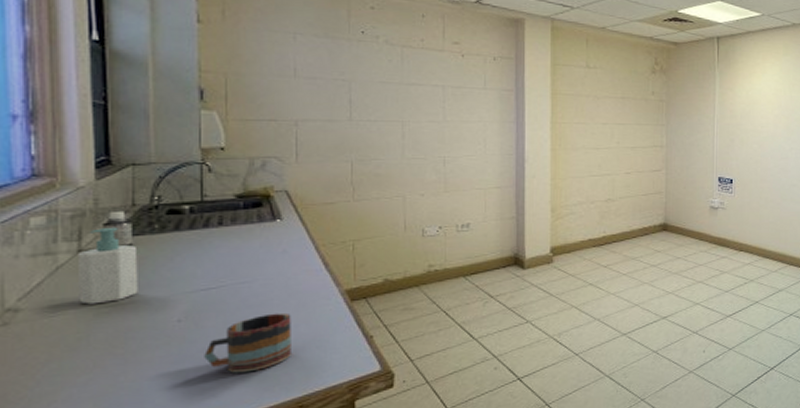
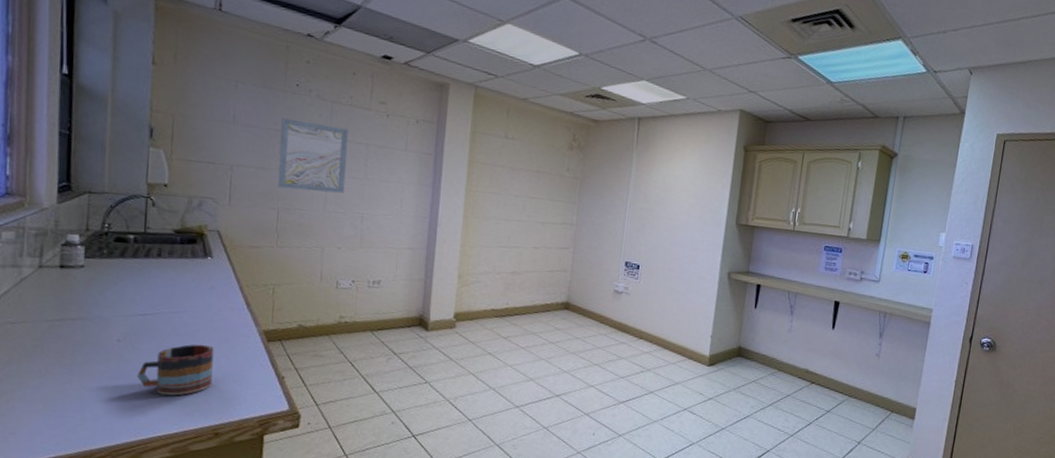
soap bottle: present [77,227,138,305] -> none [37,247,88,317]
wall art: none [348,67,423,140] -> present [278,118,348,194]

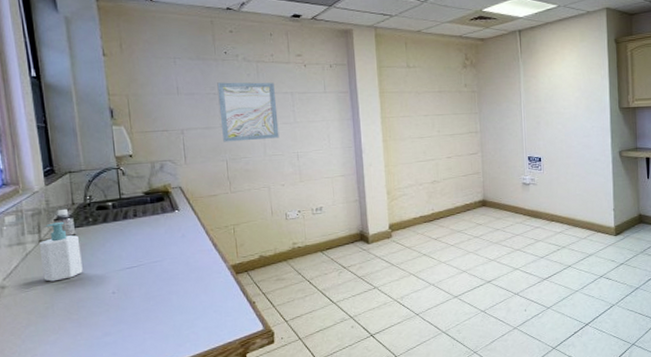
soap bottle: none [37,247,88,317] -> present [39,221,83,282]
mug: present [137,344,214,396] -> none [134,284,196,333]

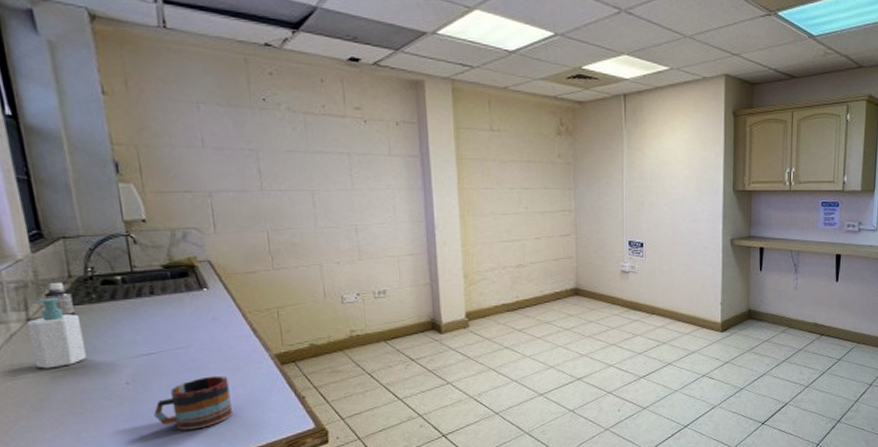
mug: none [134,284,196,333] -> present [154,375,232,430]
wall art: present [217,82,280,142] -> none [254,136,334,209]

